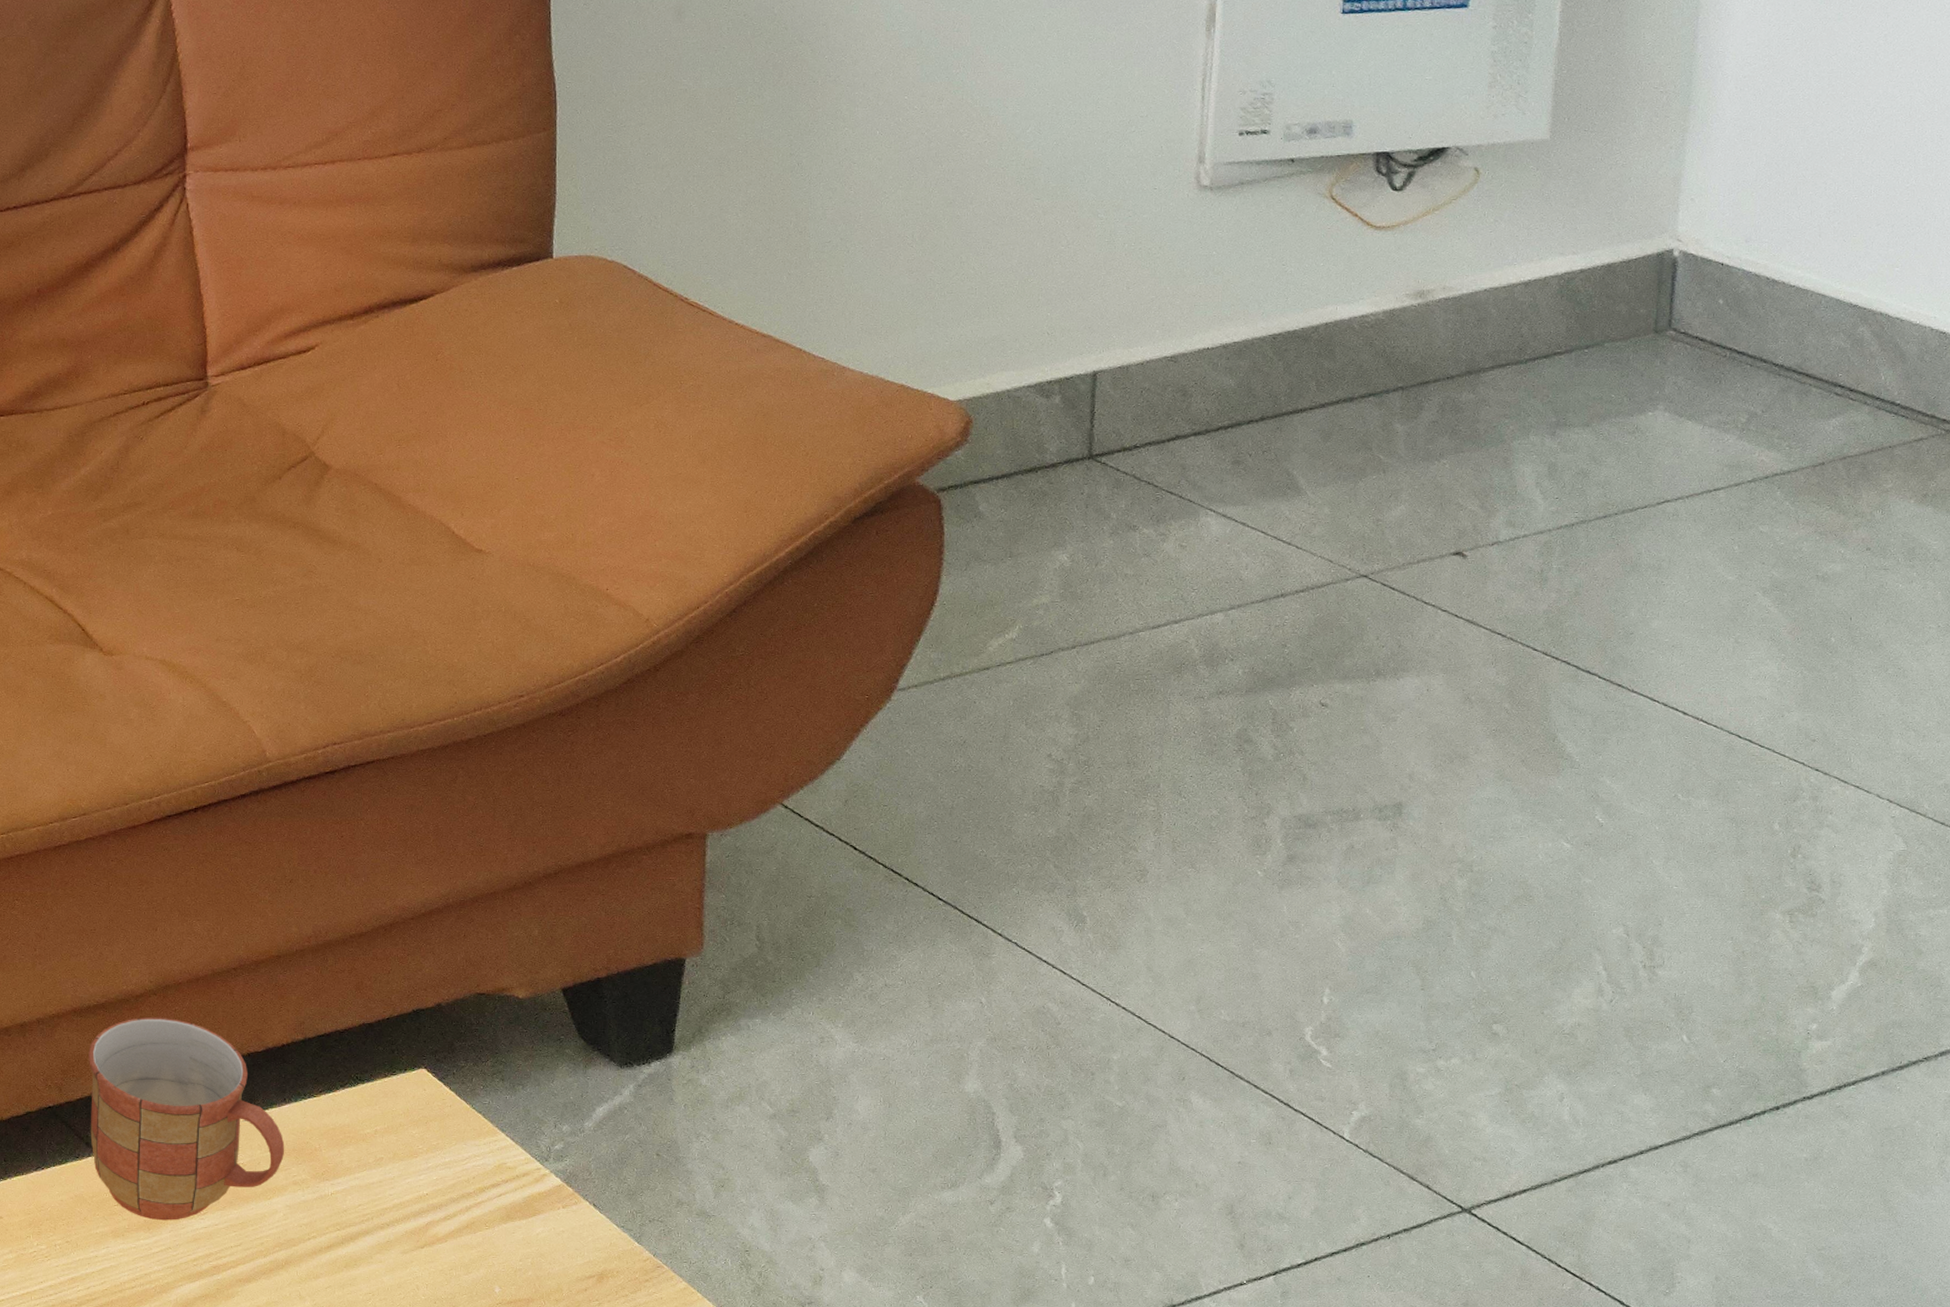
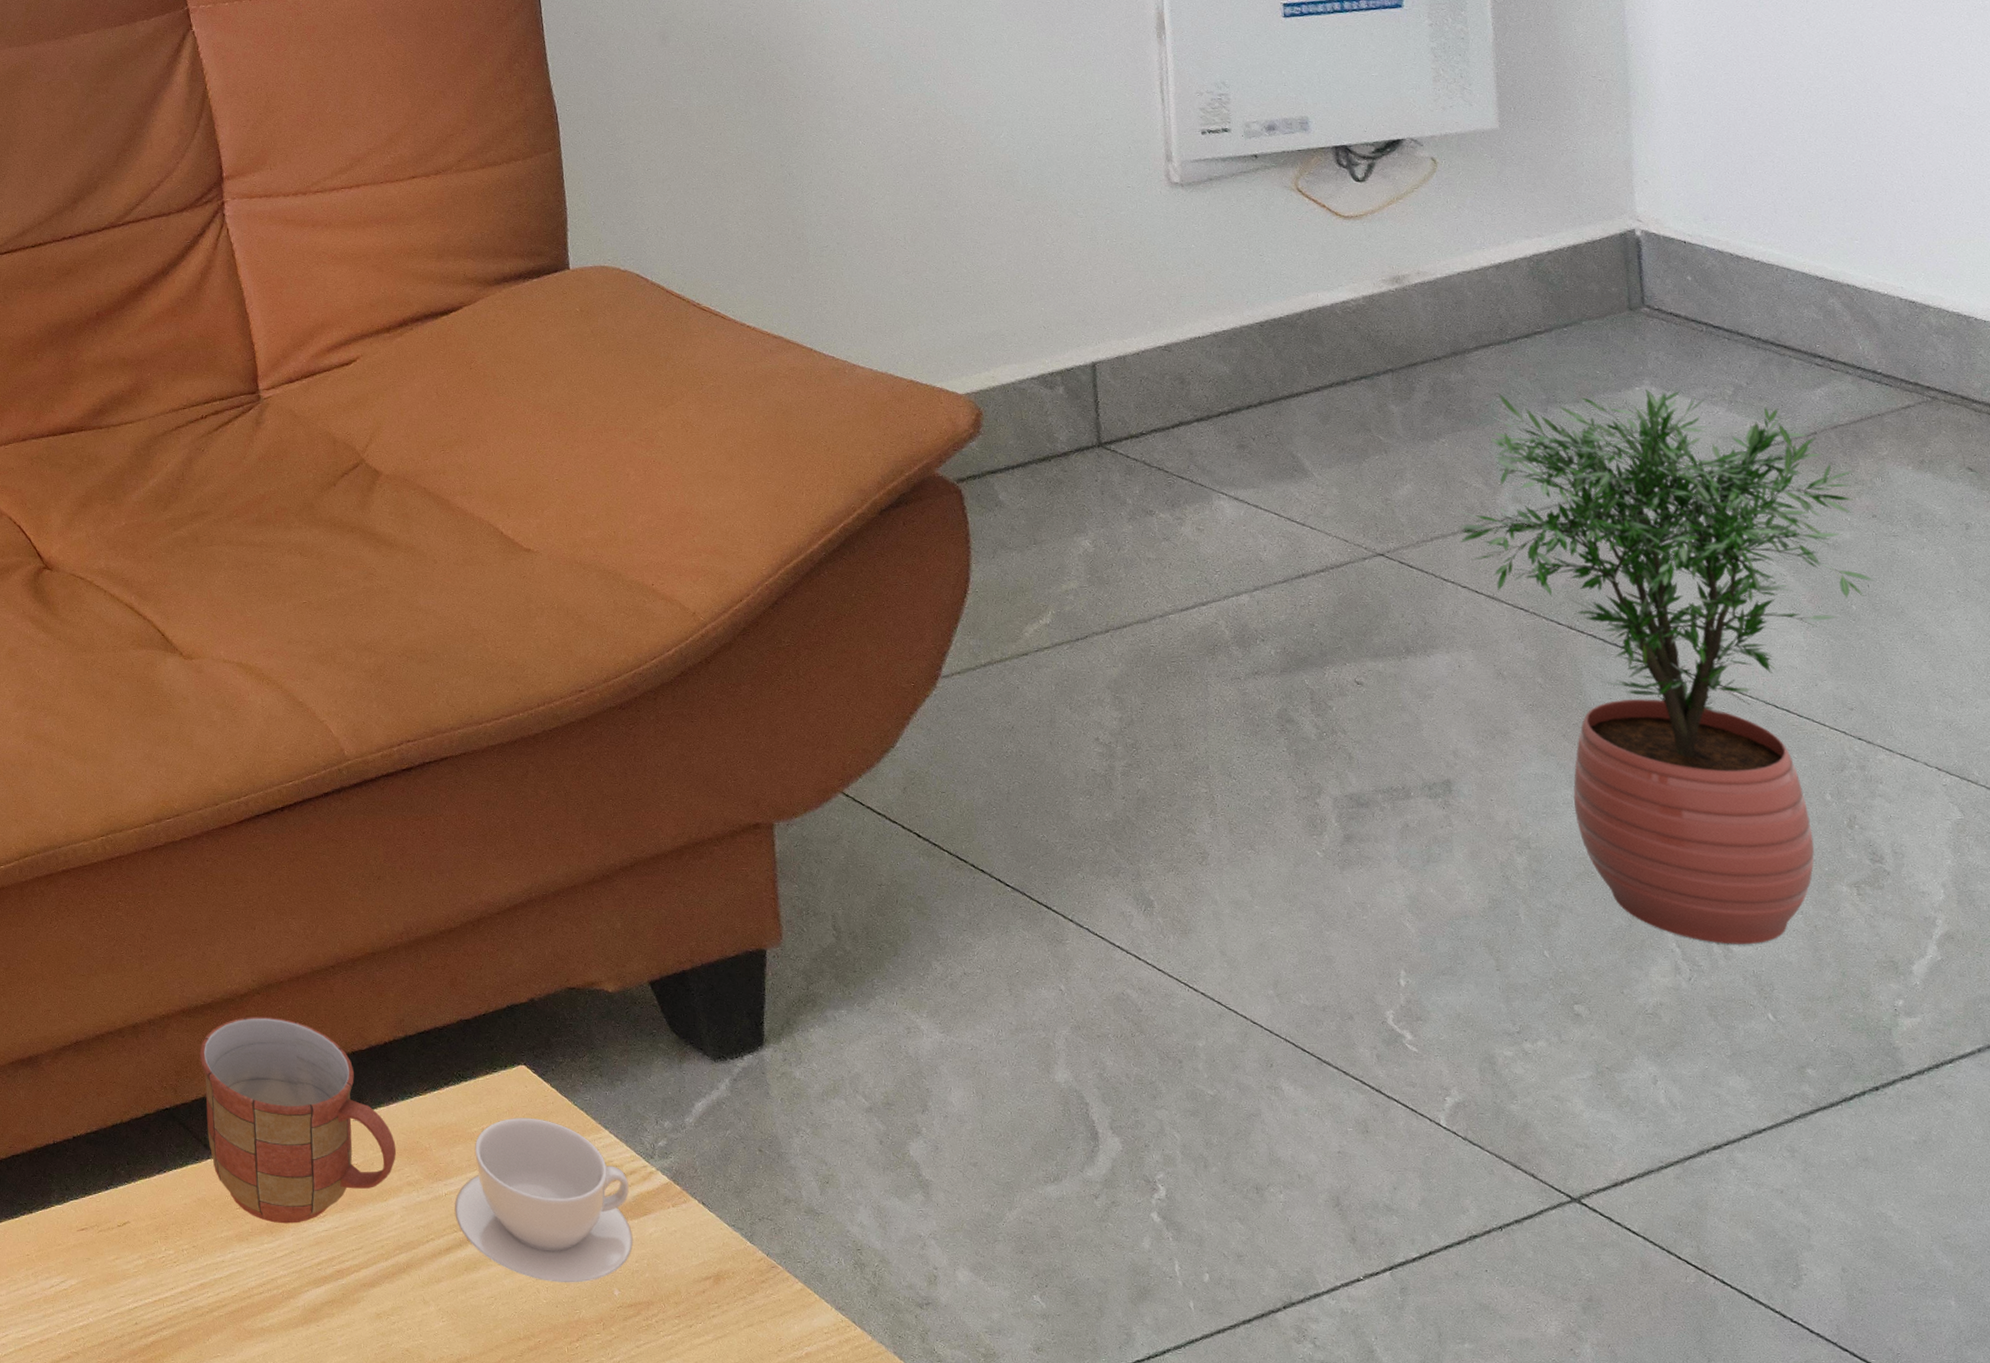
teacup: none [339,1120,520,1281] -> present [454,1118,633,1283]
potted plant: none [1446,413,1858,968] -> present [1456,388,1875,945]

